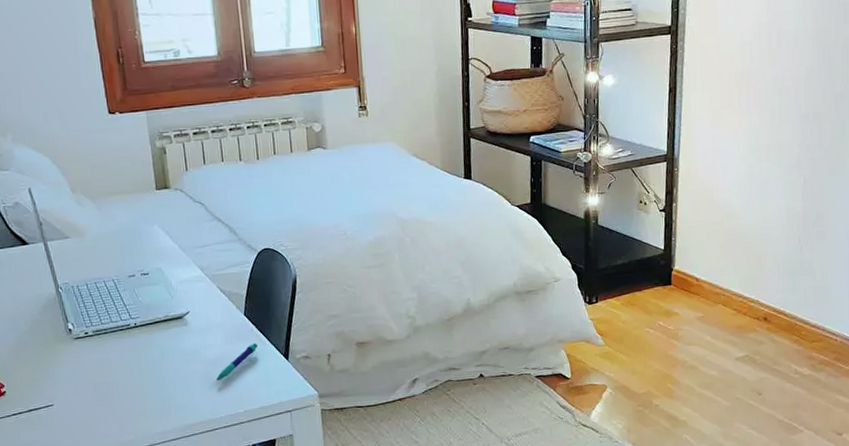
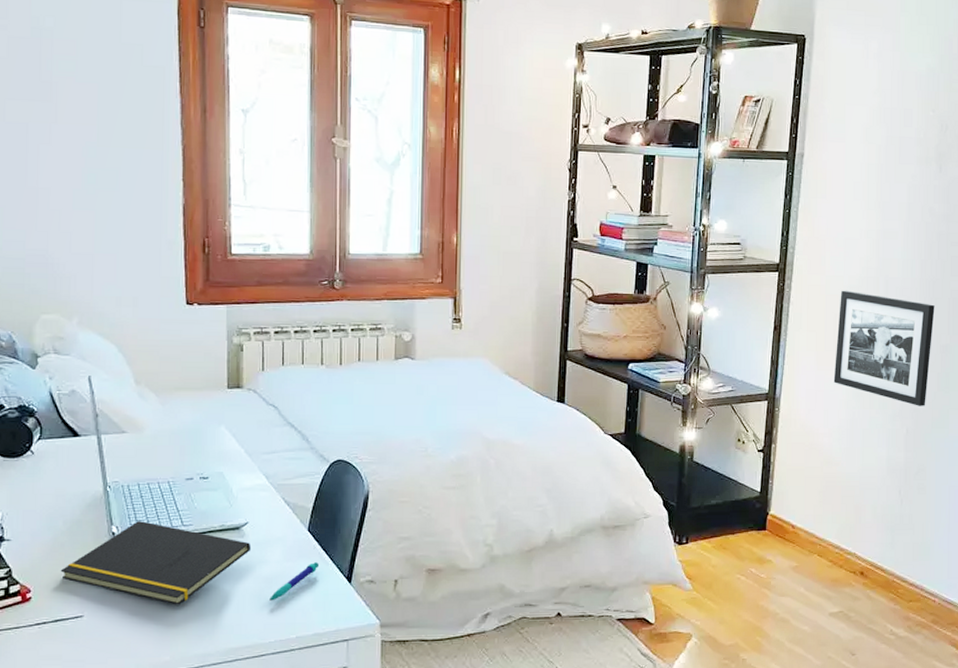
notepad: none [27,317,195,390] -> present [60,521,252,605]
picture frame: none [730,47,828,156] -> present [833,290,935,406]

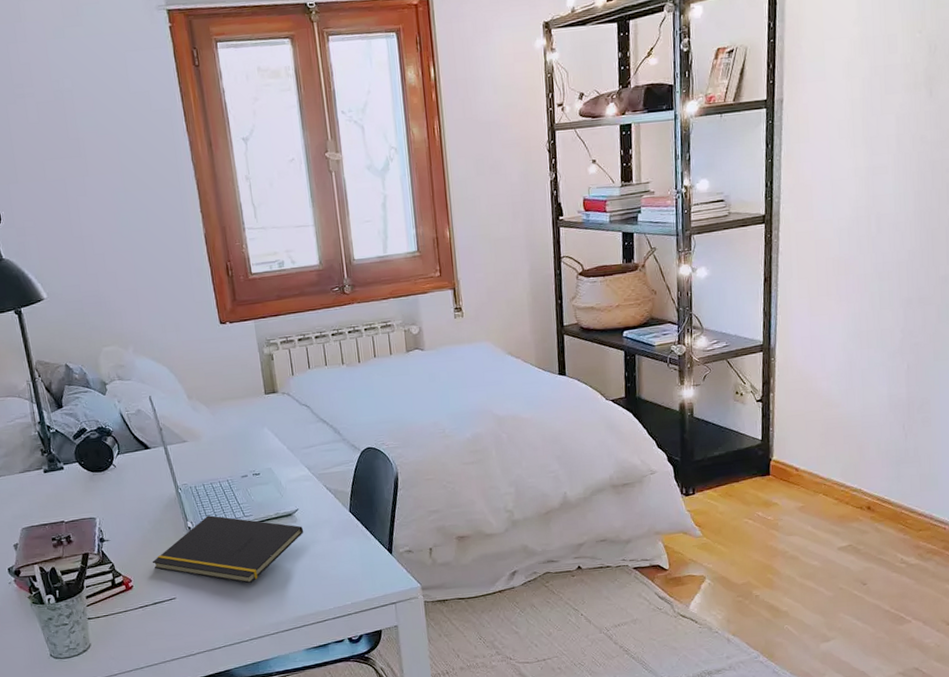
pen: present [269,562,320,601] -> none [325,538,364,574]
picture frame: present [833,290,935,406] -> none [828,233,932,341]

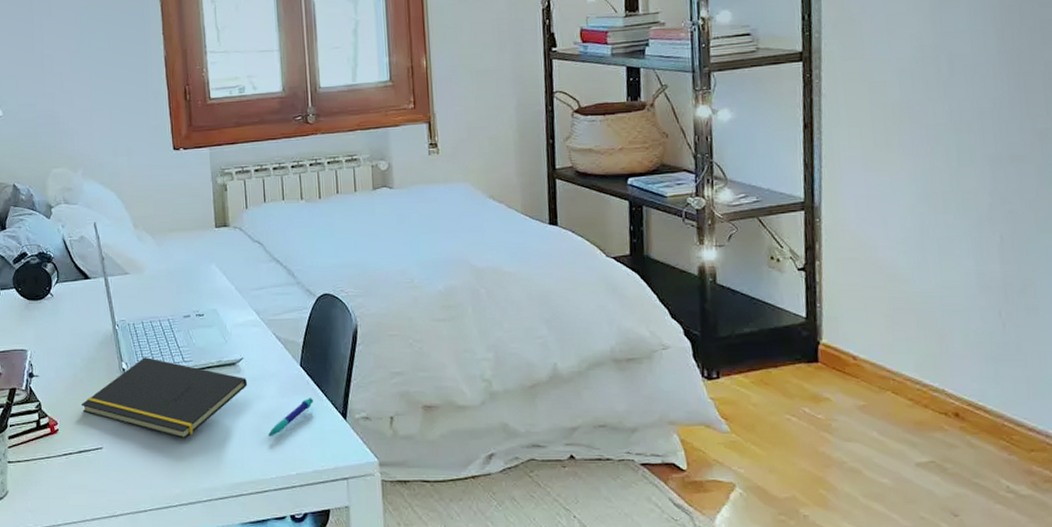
pen: none [325,538,364,574] -> present [268,398,314,436]

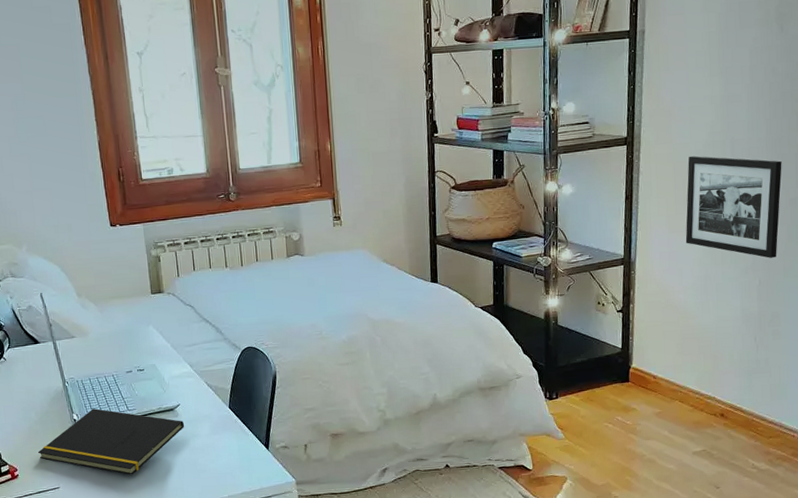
pen: present [268,398,314,436] -> none [204,434,242,468]
picture frame: none [888,74,1025,207] -> present [685,155,782,258]

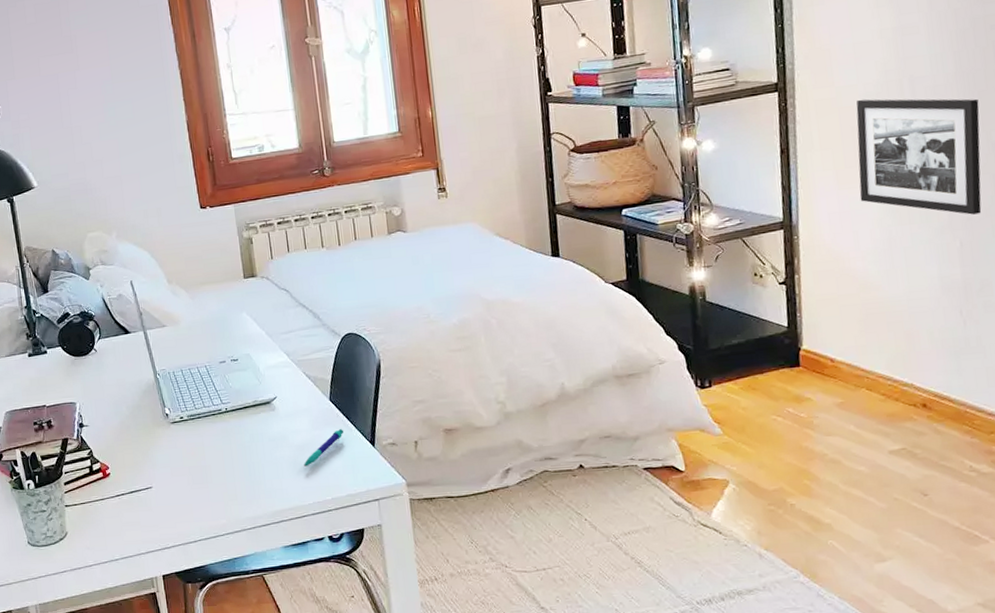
notepad: present [37,408,185,475] -> none [129,402,283,474]
pen: none [204,434,242,468] -> present [304,429,344,467]

